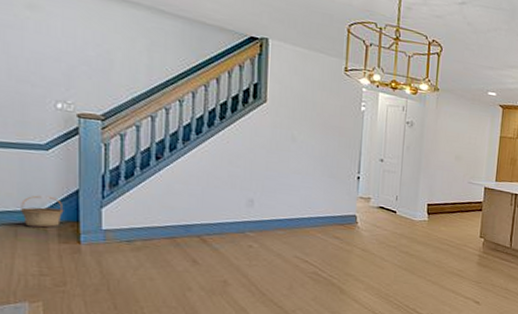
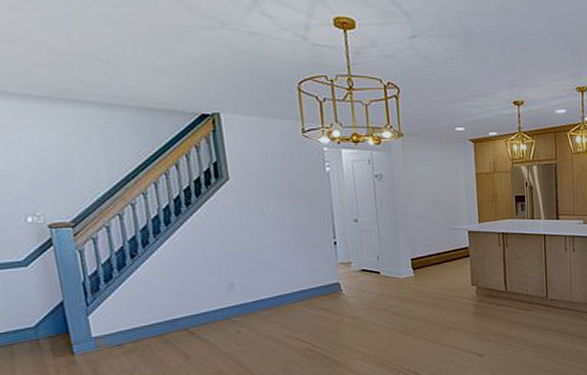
basket: present [21,195,64,228] -> none [11,312,53,346]

